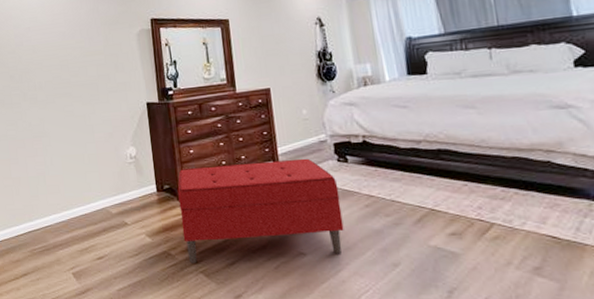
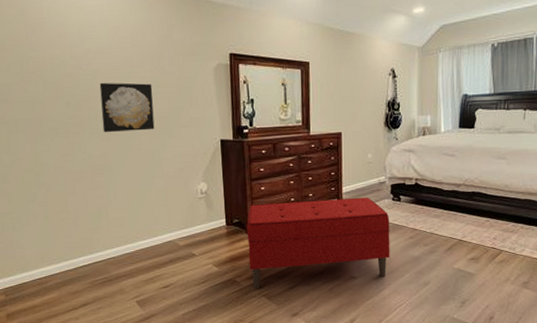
wall art: none [37,53,86,102] -> present [99,82,155,133]

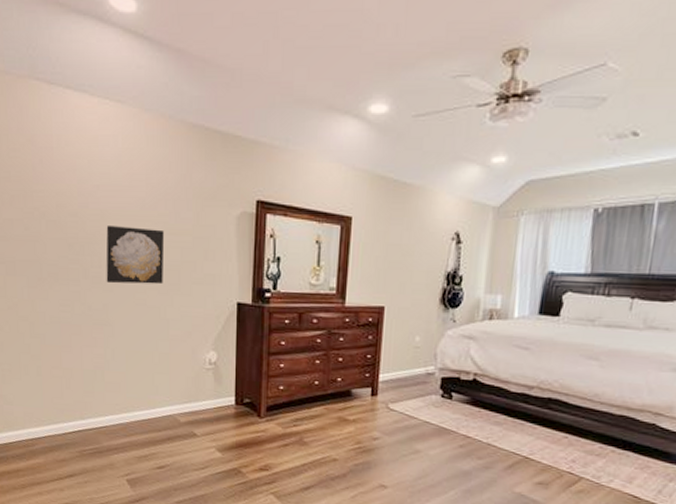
bench: present [246,197,390,288] -> none [258,383,436,491]

